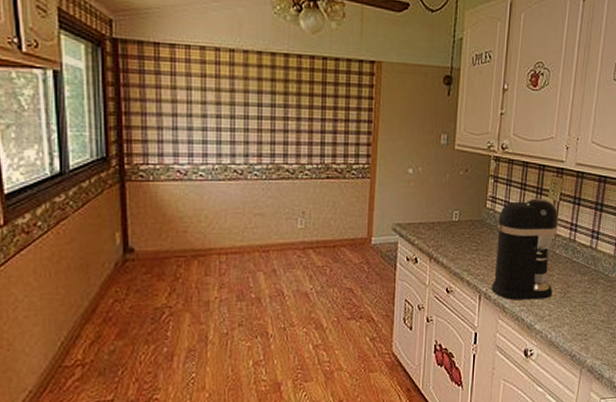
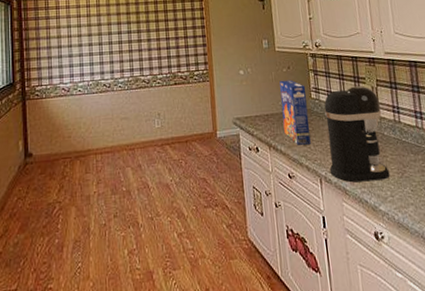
cereal box: none [449,184,482,258] -> present [279,79,311,145]

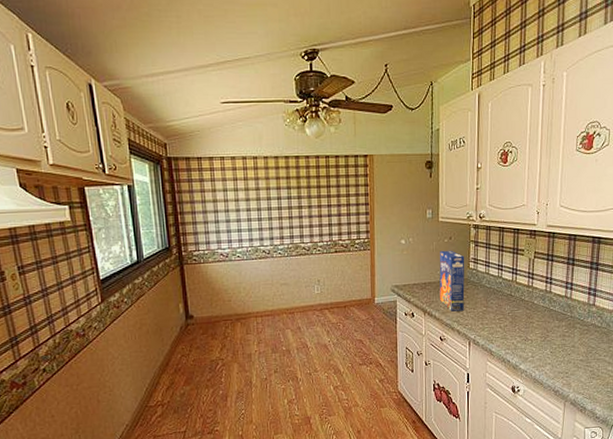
coffee maker: present [324,86,390,183] -> none [479,257,535,345]

